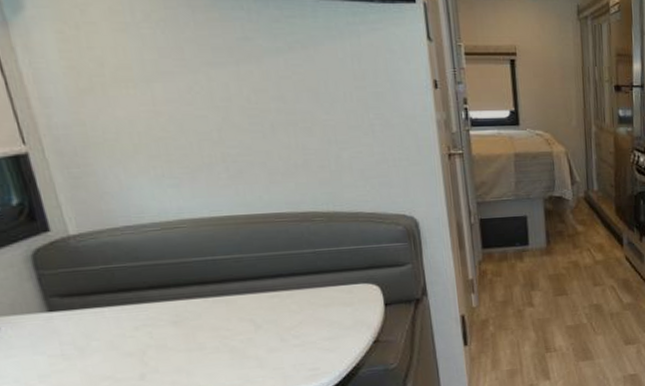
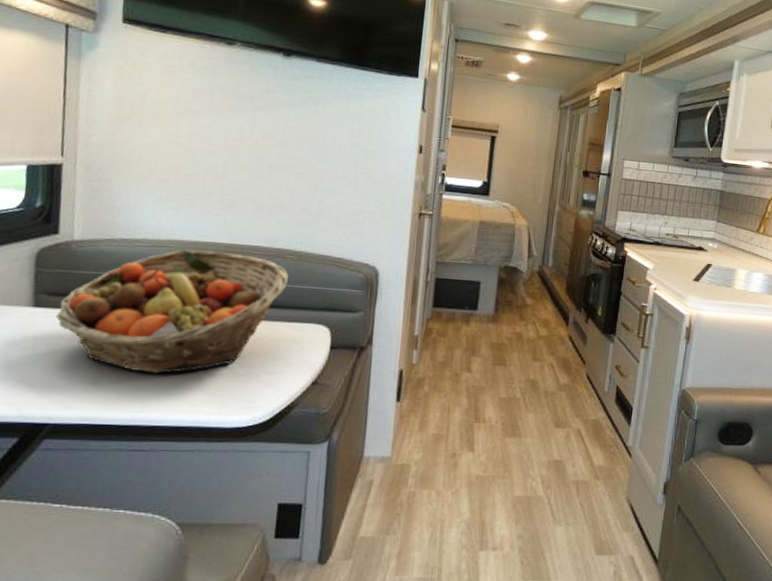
fruit basket: none [76,224,323,360] -> present [55,250,288,374]

